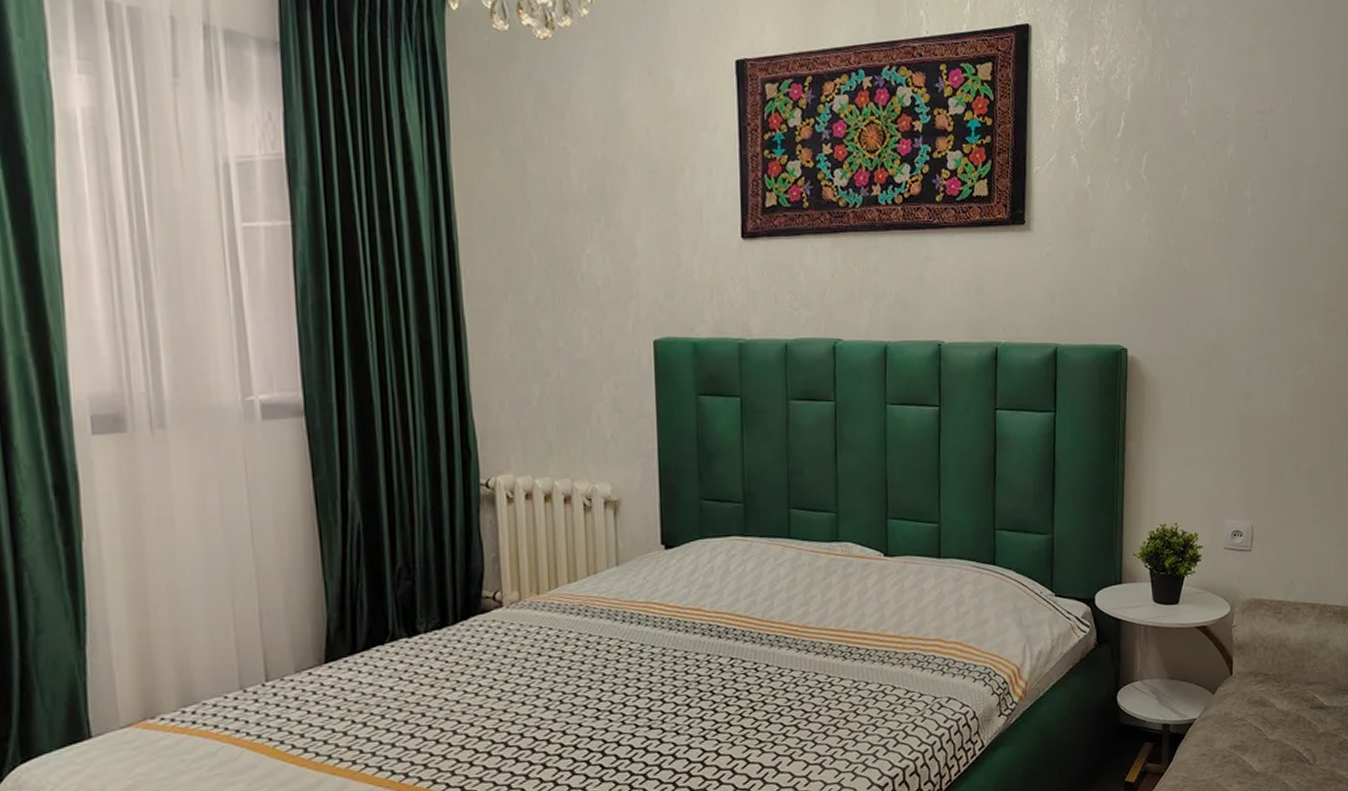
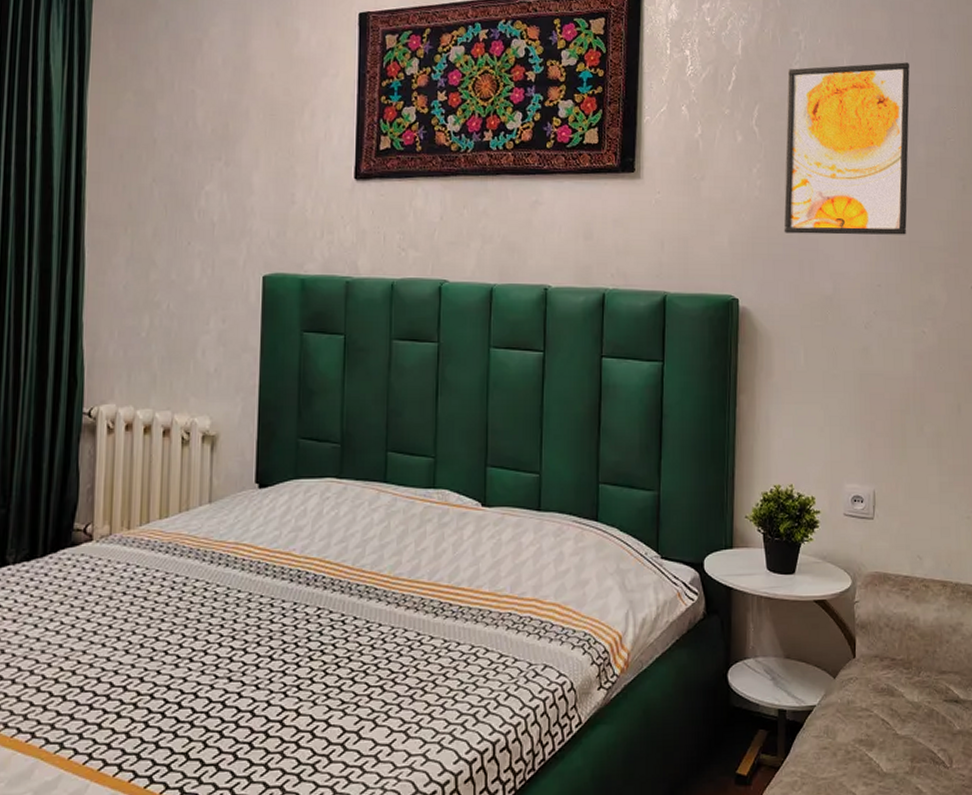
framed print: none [1171,105,1296,282] -> present [783,62,910,235]

